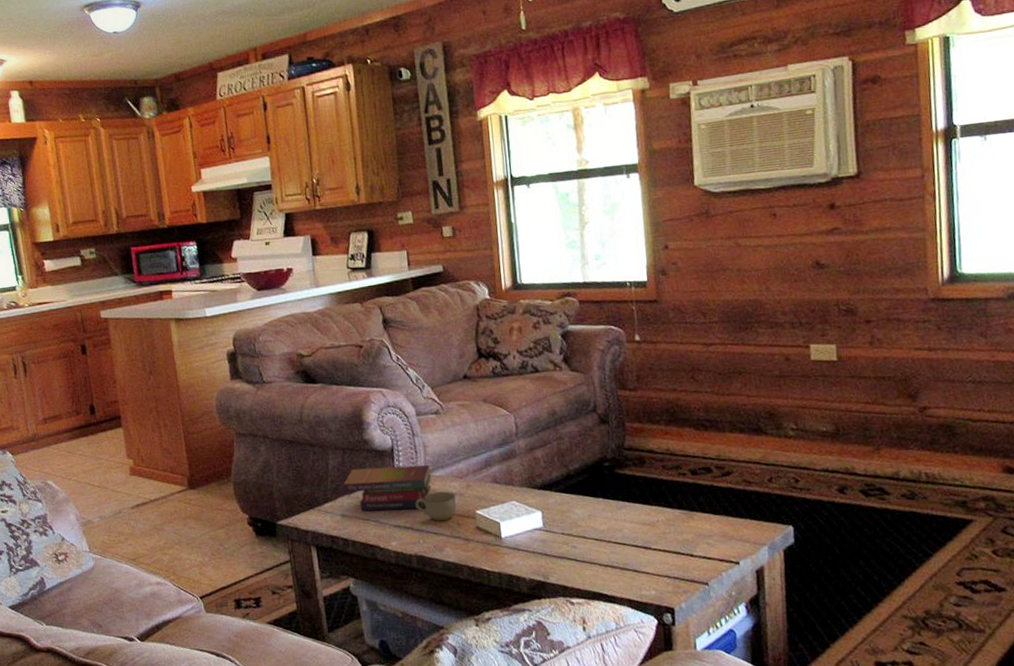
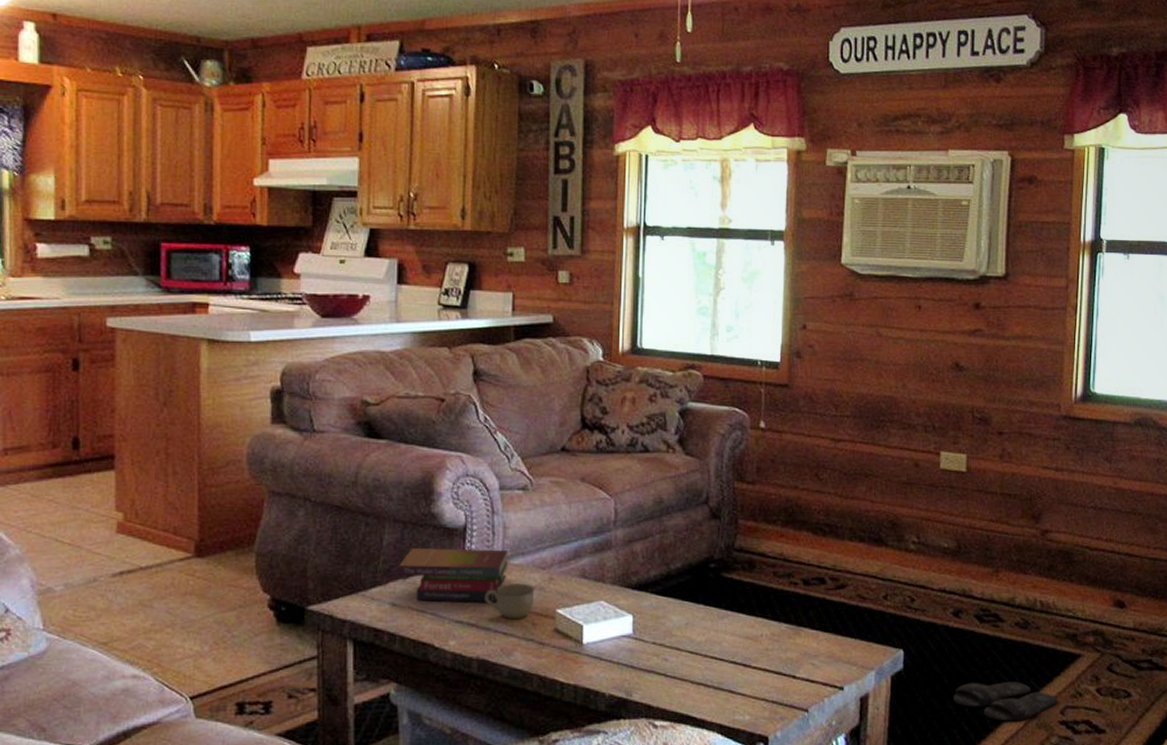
slippers: none [846,548,953,586] -> present [953,682,1058,722]

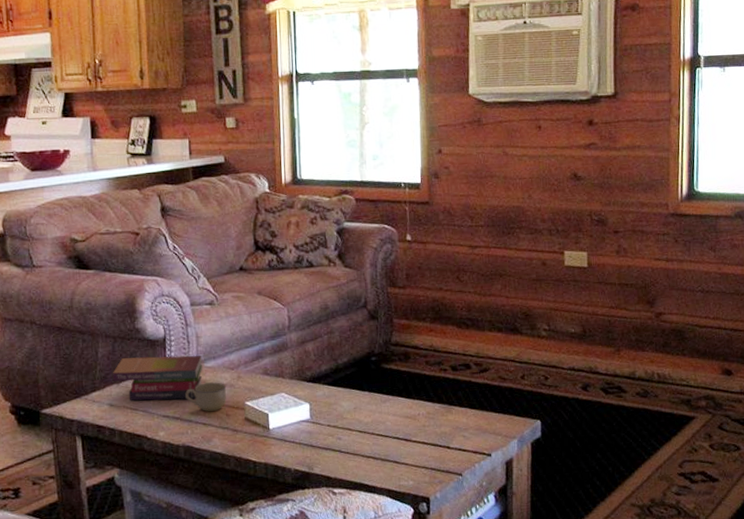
slippers: present [953,682,1058,722] -> none [585,442,676,476]

